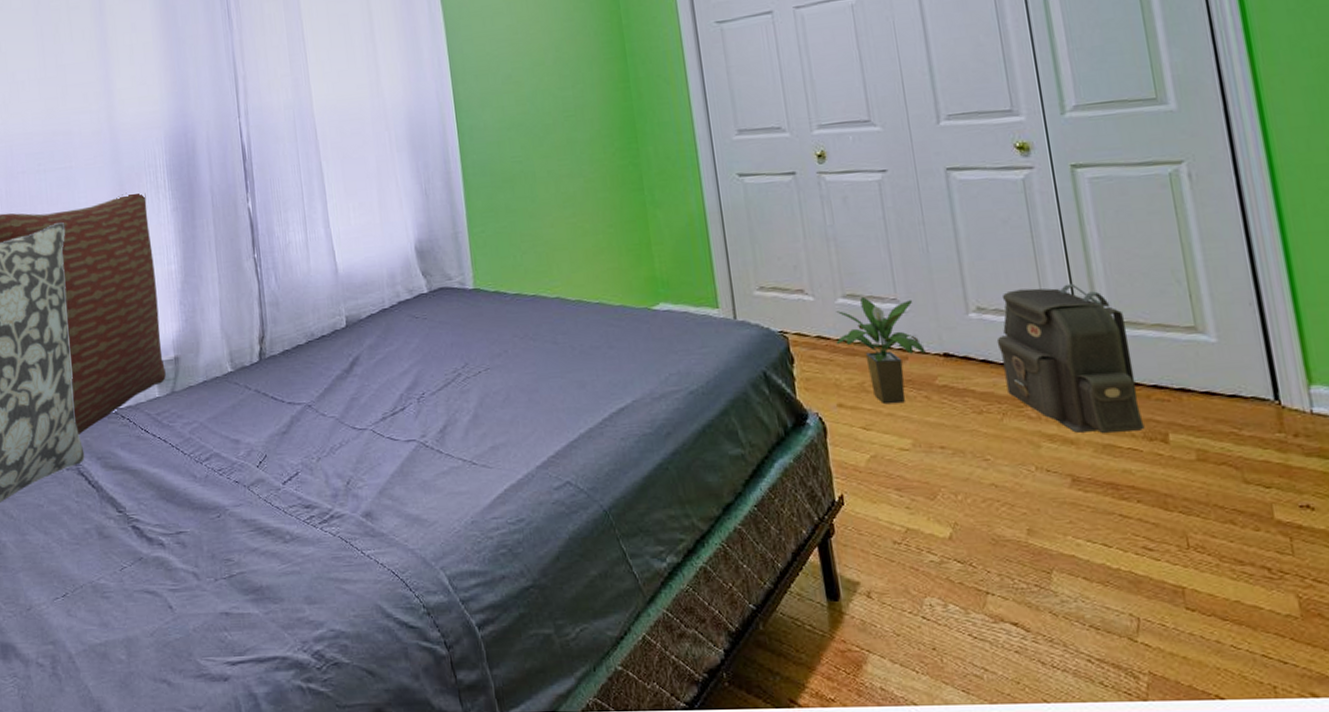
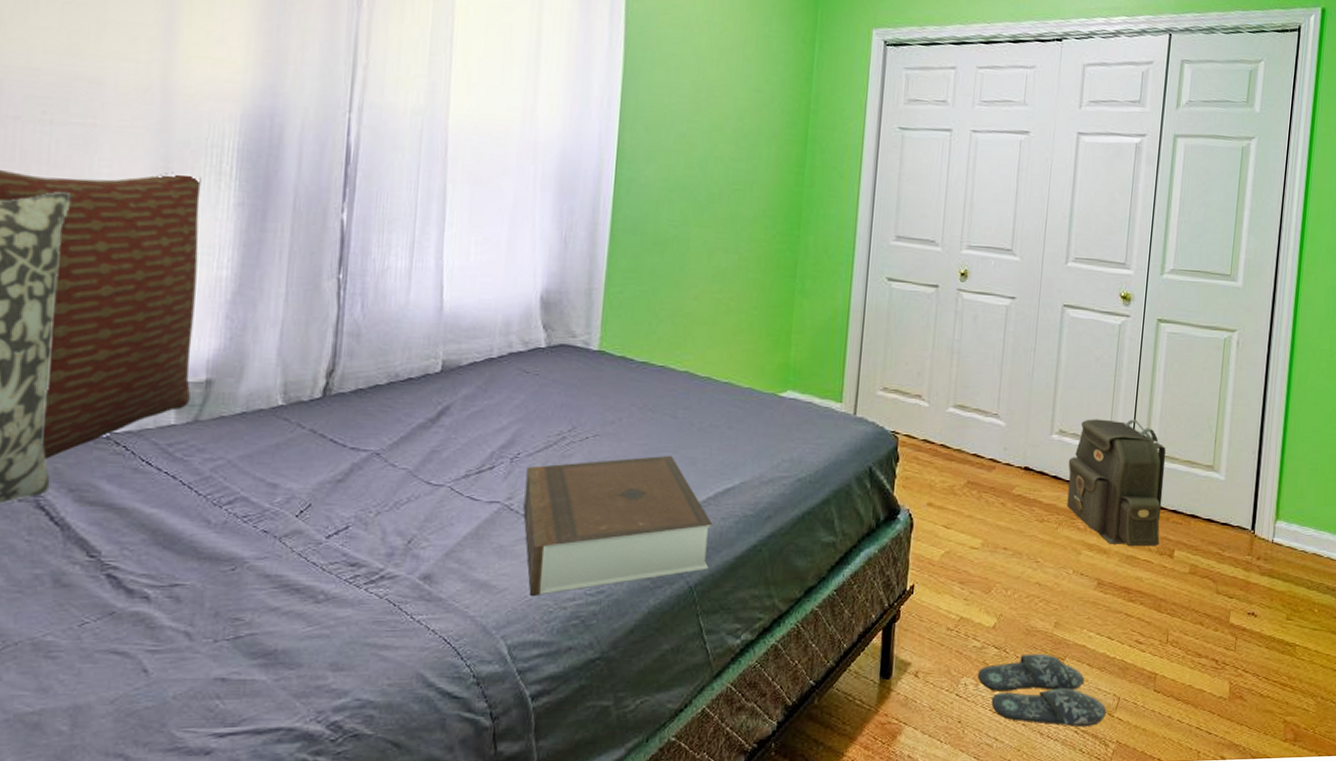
book: none [433,380,620,527] -> present [523,455,713,595]
potted plant: present [836,296,926,403] -> none [938,408,1011,506]
slippers: none [942,567,1125,654] -> present [977,653,1106,727]

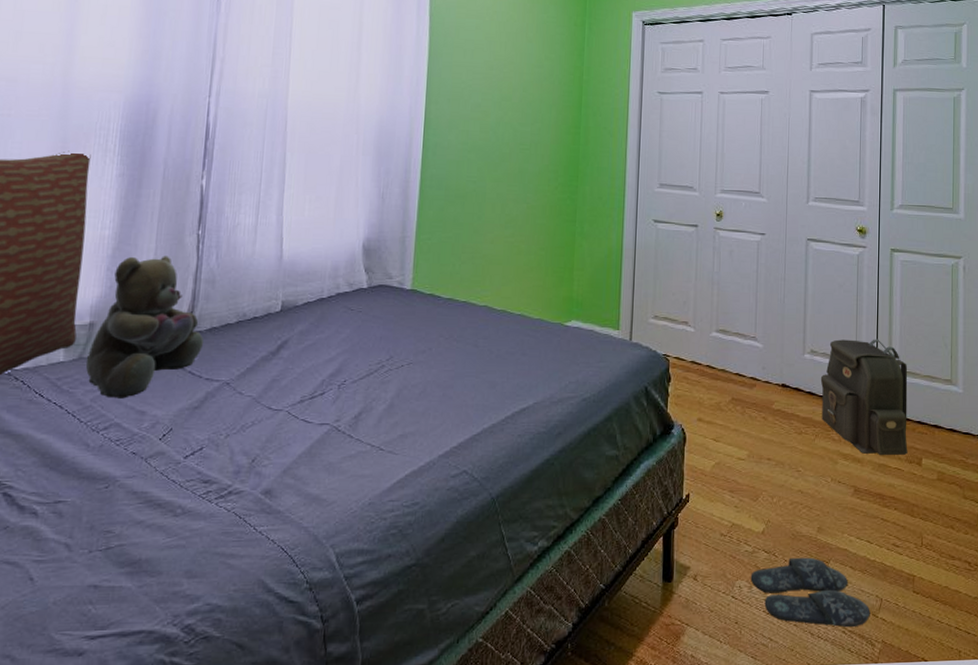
teddy bear: none [203,302,347,469] -> present [85,256,203,399]
book: present [523,455,713,595] -> none [349,379,511,508]

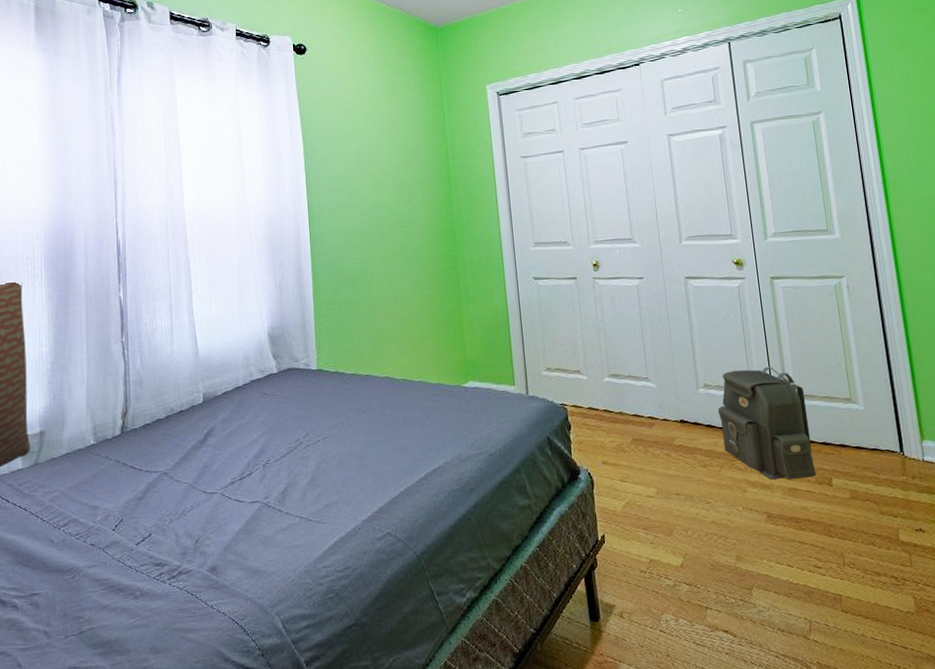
teddy bear: present [85,256,203,399] -> none [41,364,139,497]
slippers: present [750,557,871,627] -> none [675,586,802,652]

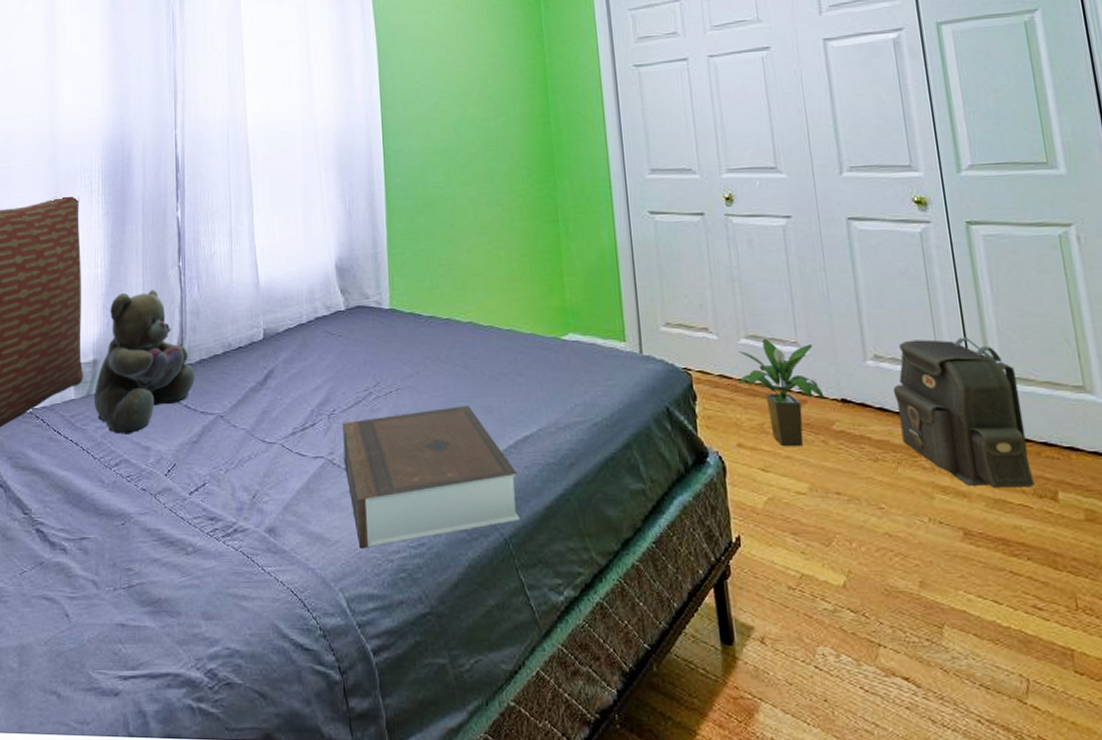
teddy bear: none [41,364,139,497] -> present [93,289,195,434]
book: none [276,447,431,576] -> present [342,405,521,548]
potted plant: none [602,376,668,460] -> present [737,338,824,446]

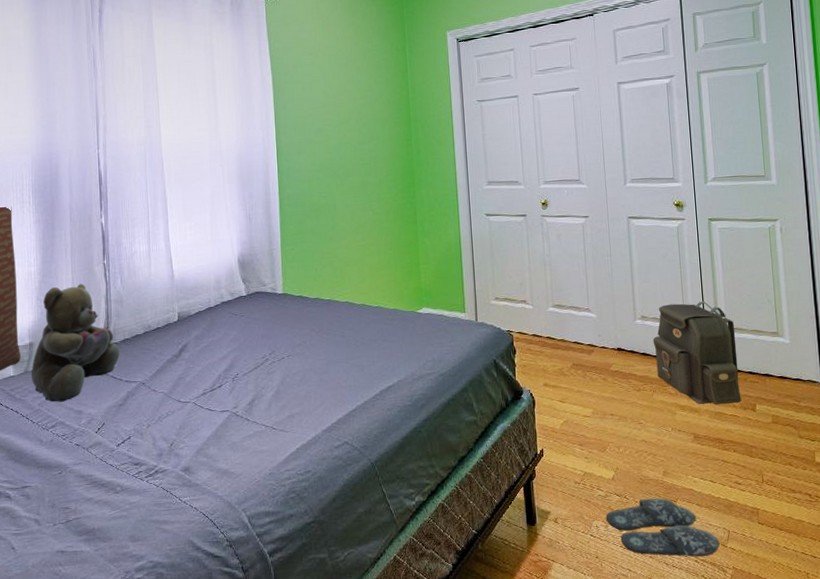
book: present [342,405,521,548] -> none [244,365,384,478]
potted plant: present [737,338,824,446] -> none [545,306,606,383]
slippers: none [835,619,1015,715] -> present [605,498,720,557]

